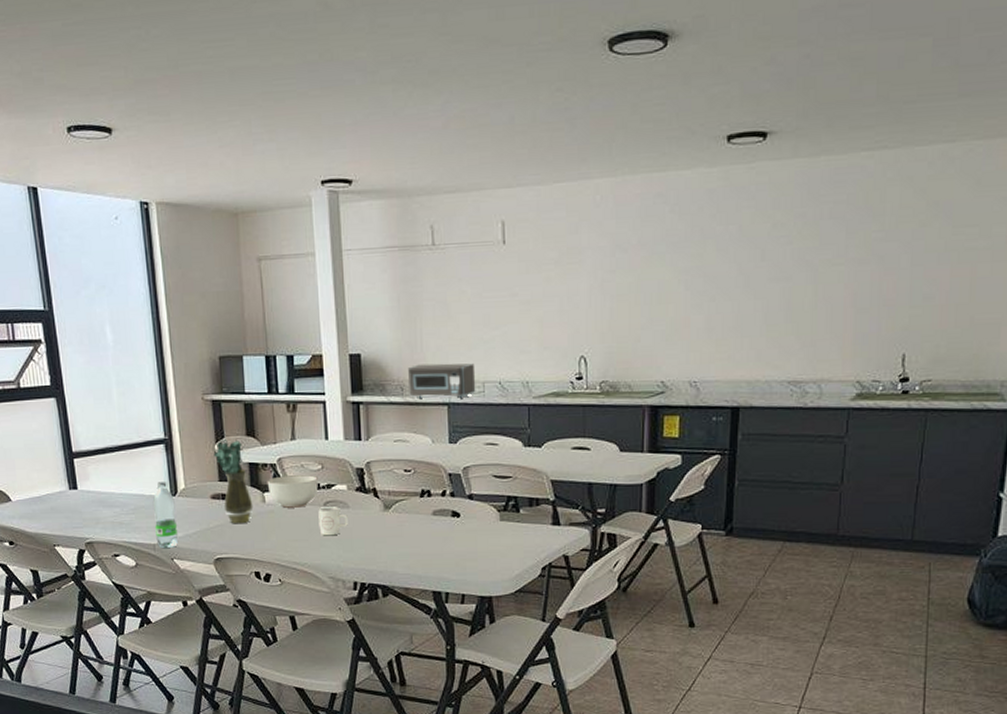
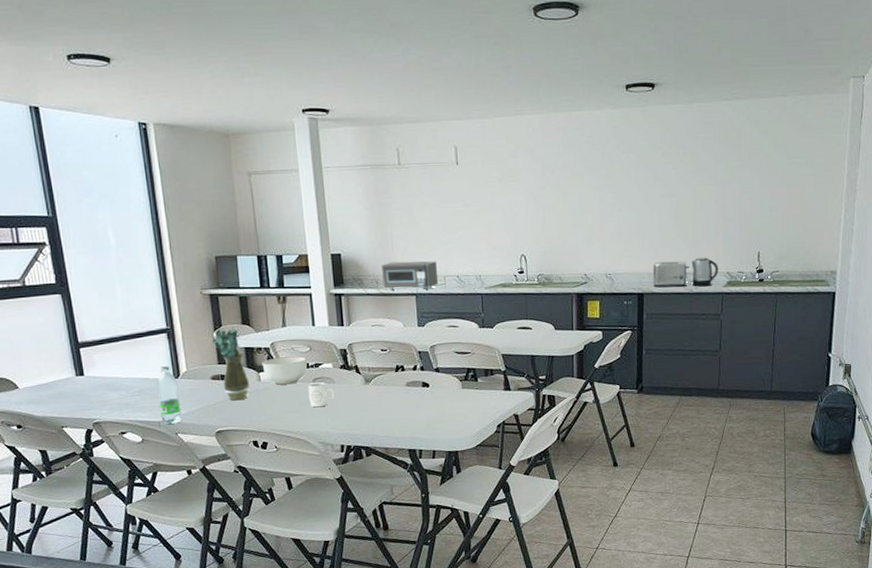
toaster: none [752,365,805,400] -> present [652,261,690,288]
kettle: none [806,361,845,400] -> present [691,257,718,287]

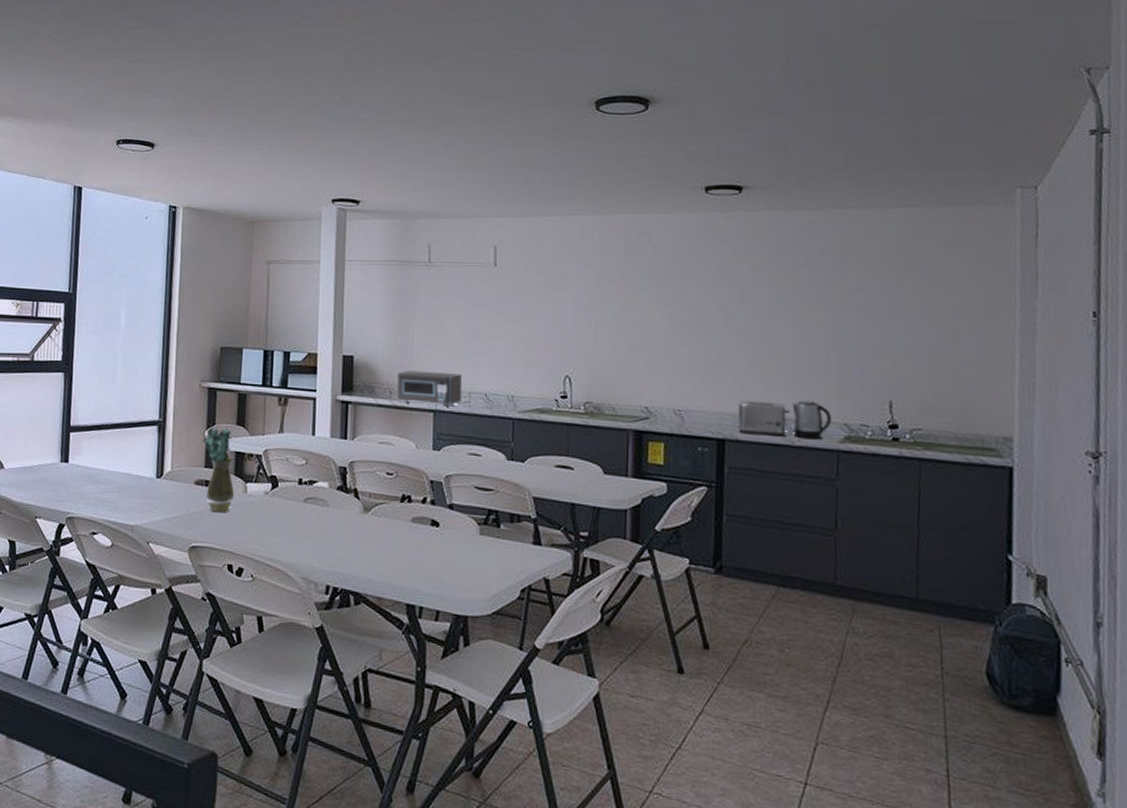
bottle: present [156,366,182,424] -> none [135,463,159,531]
bowl: present [262,356,308,385] -> none [251,467,301,502]
mug: present [308,382,335,408] -> none [297,503,327,534]

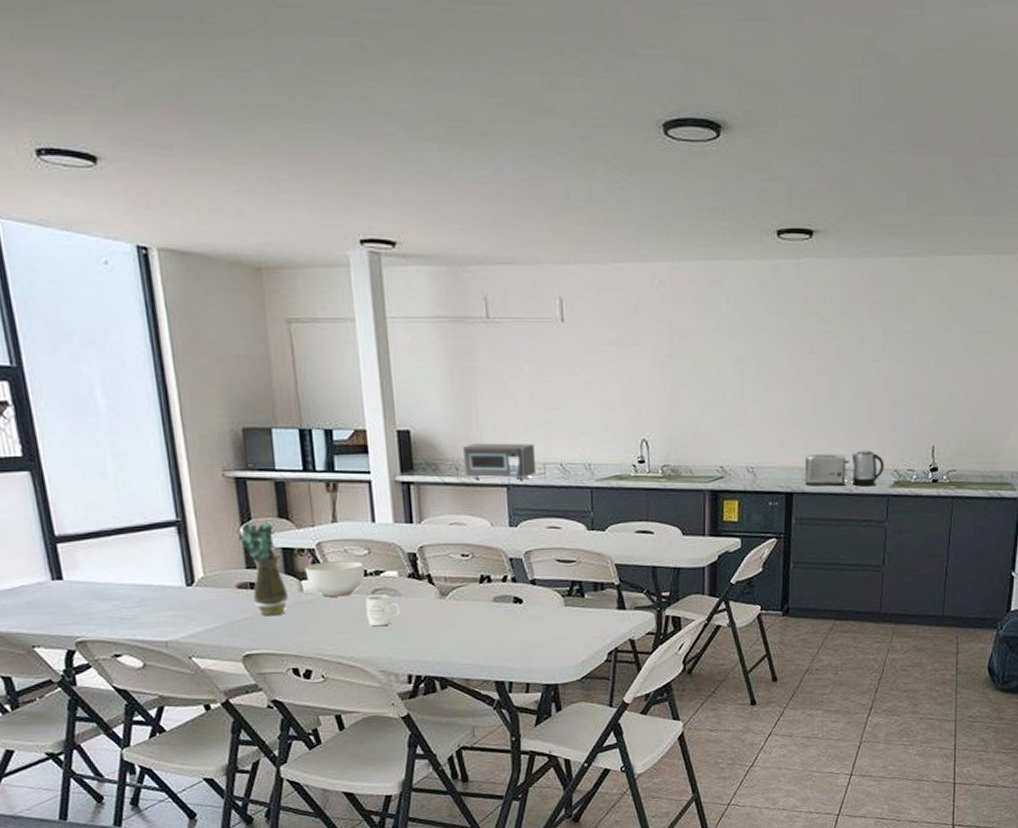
bowl: none [251,467,301,502] -> present [304,561,365,597]
mug: none [297,503,327,534] -> present [365,595,400,627]

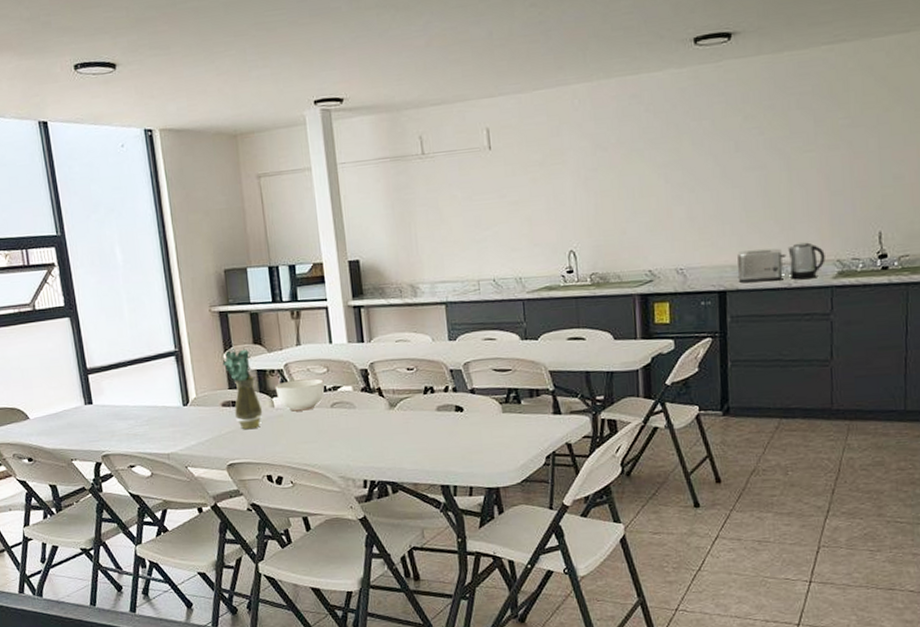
mug: present [365,595,400,627] -> none [326,407,355,437]
microwave: present [463,443,537,479] -> none [405,263,472,299]

